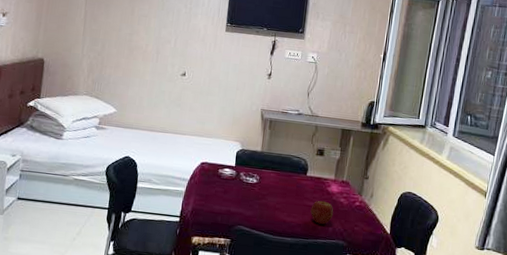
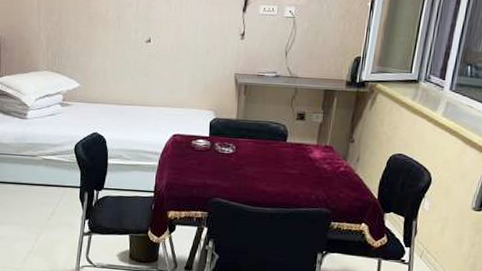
apple: present [310,200,334,225] -> none [291,167,317,192]

